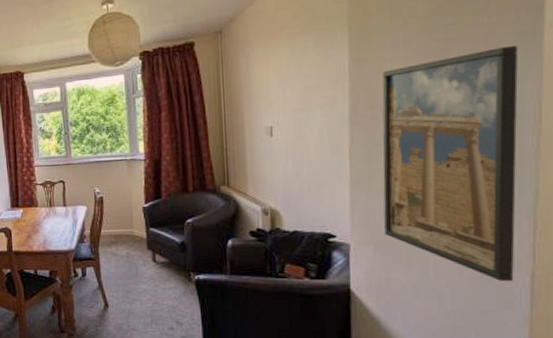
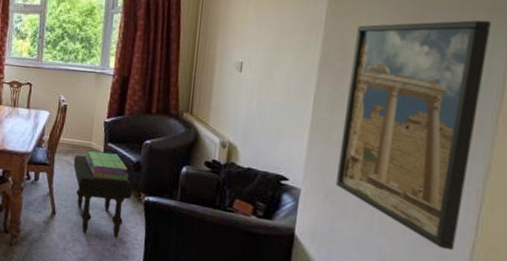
ottoman: none [117,244,182,321] -> present [73,155,133,238]
stack of books: none [129,237,175,265] -> present [85,151,129,181]

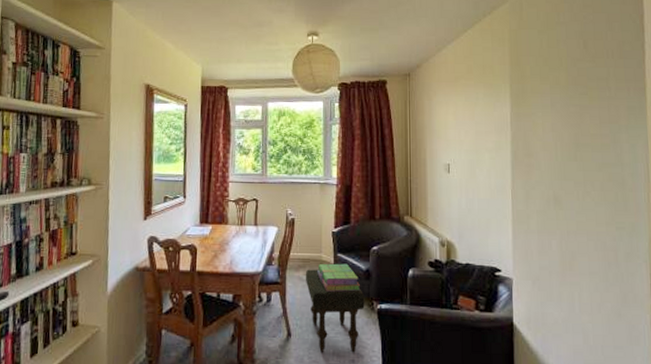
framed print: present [336,20,491,251] -> none [536,116,639,320]

